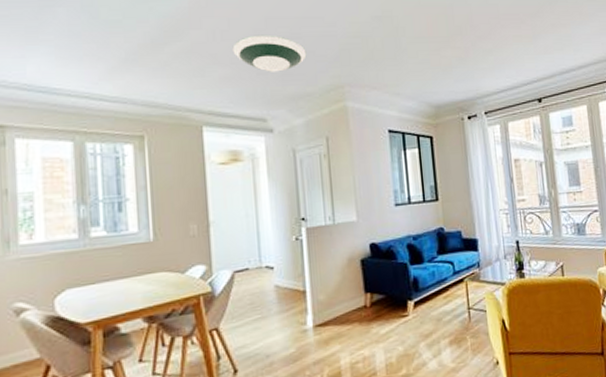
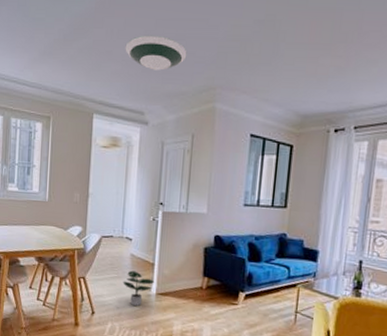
potted plant: none [269,304,308,349] -> present [123,270,154,307]

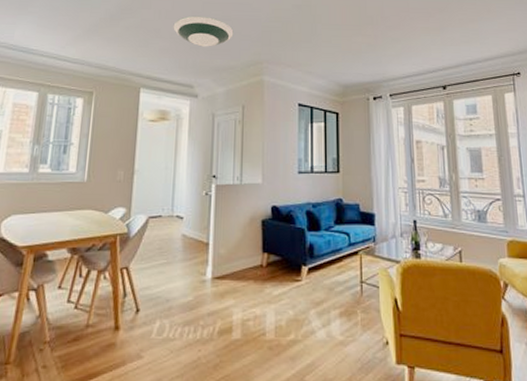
potted plant: present [123,270,154,307] -> none [173,253,209,297]

